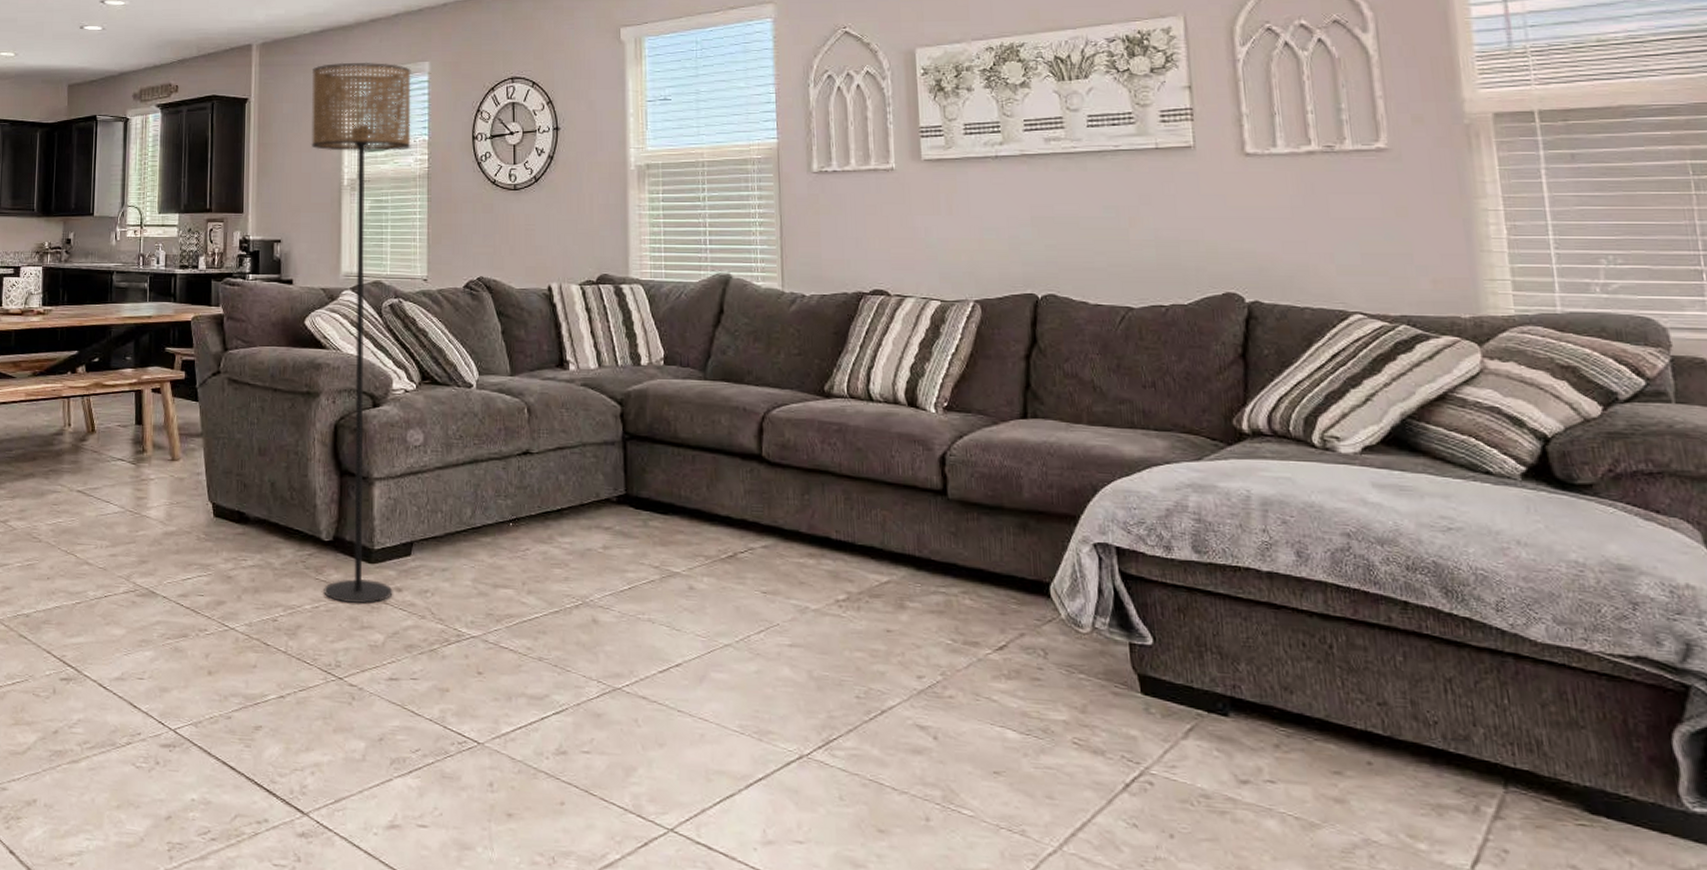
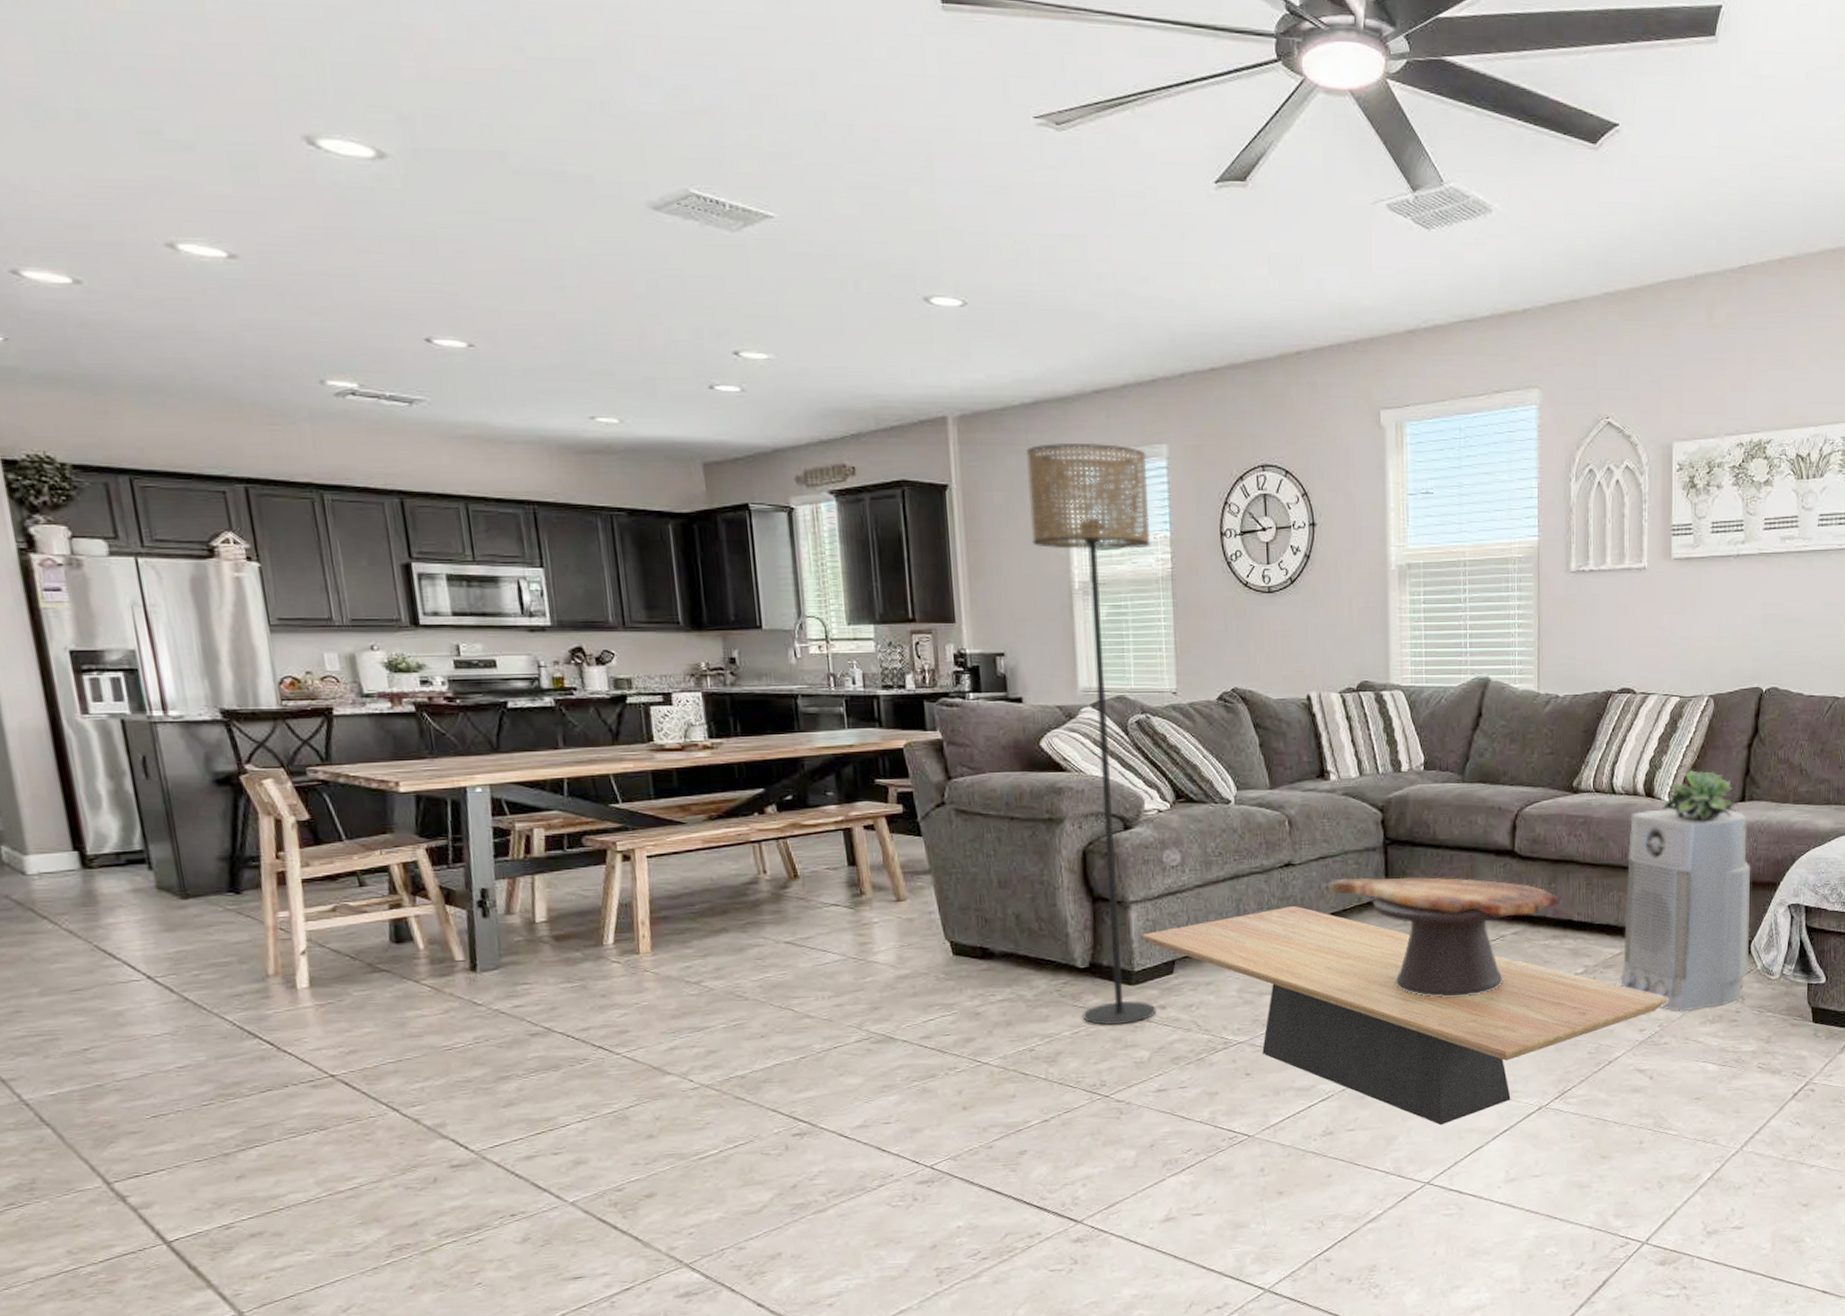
coffee table: none [383,496,951,762] -> present [1141,906,1669,1126]
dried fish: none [562,471,813,613] -> present [1324,877,1558,997]
air purifier: none [889,420,1049,661] -> present [1619,809,1750,1012]
succulent plant: none [928,379,1022,440] -> present [1662,769,1740,823]

